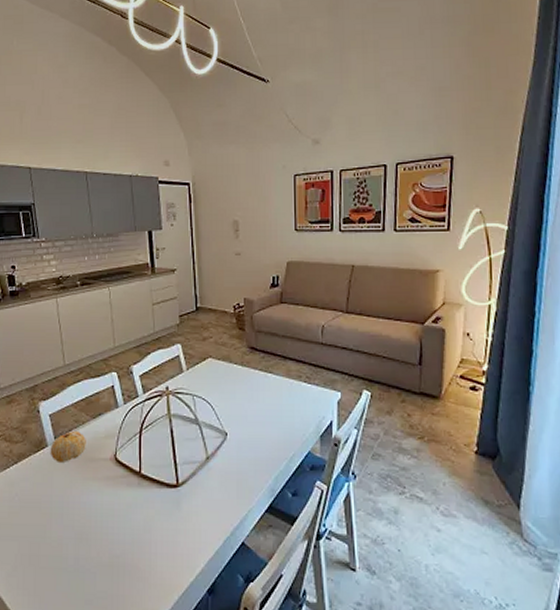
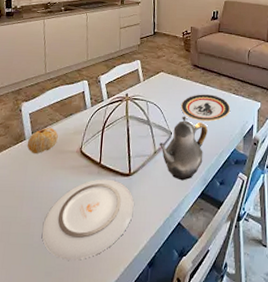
plate: none [77,491,185,587] -> present [42,179,134,260]
teapot: none [211,412,273,492] -> present [159,116,208,181]
plate: none [237,384,302,418] -> present [181,94,231,122]

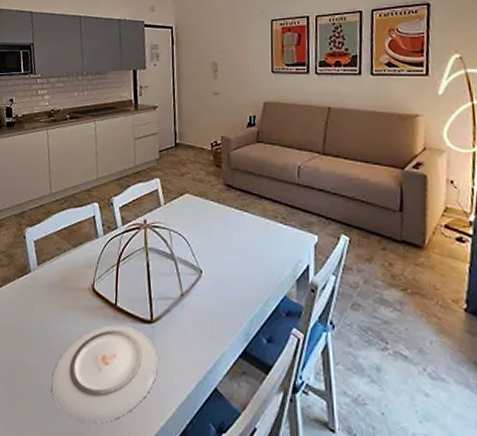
fruit: present [27,127,58,153] -> none [32,258,67,289]
teapot: present [159,116,208,181] -> none [186,250,248,334]
plate: present [181,94,231,122] -> none [213,222,278,259]

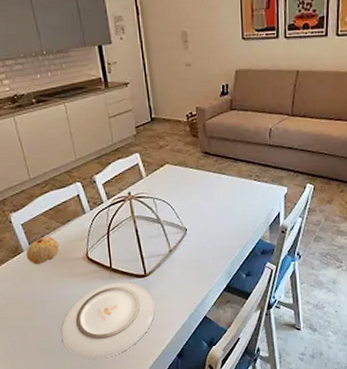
fruit: none [32,258,67,289] -> present [26,236,59,264]

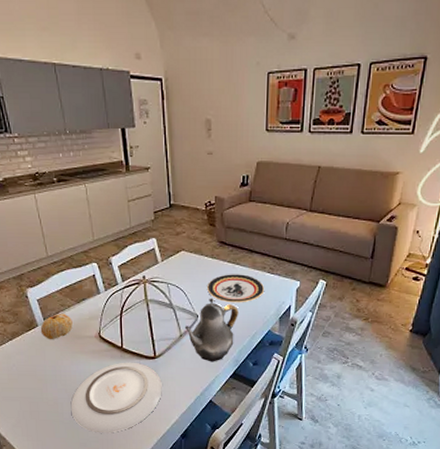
teapot: none [173,210,228,276] -> present [184,298,238,362]
plate: none [194,183,253,214] -> present [208,274,265,303]

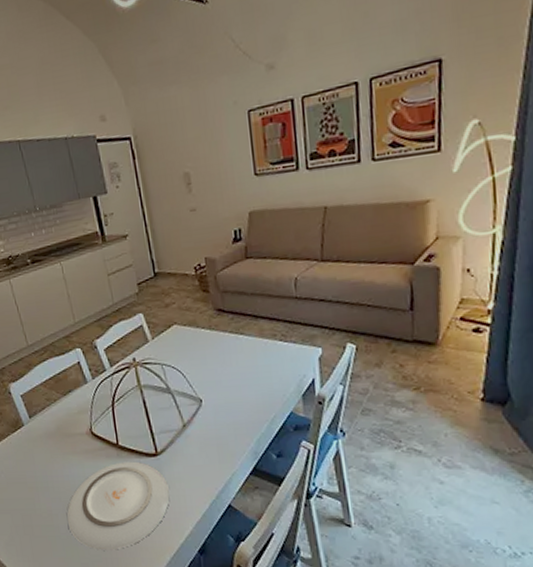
fruit: present [40,313,73,339] -> none [26,408,61,440]
teapot: present [184,298,238,362] -> none [187,377,250,457]
plate: present [208,274,265,303] -> none [208,345,279,382]

